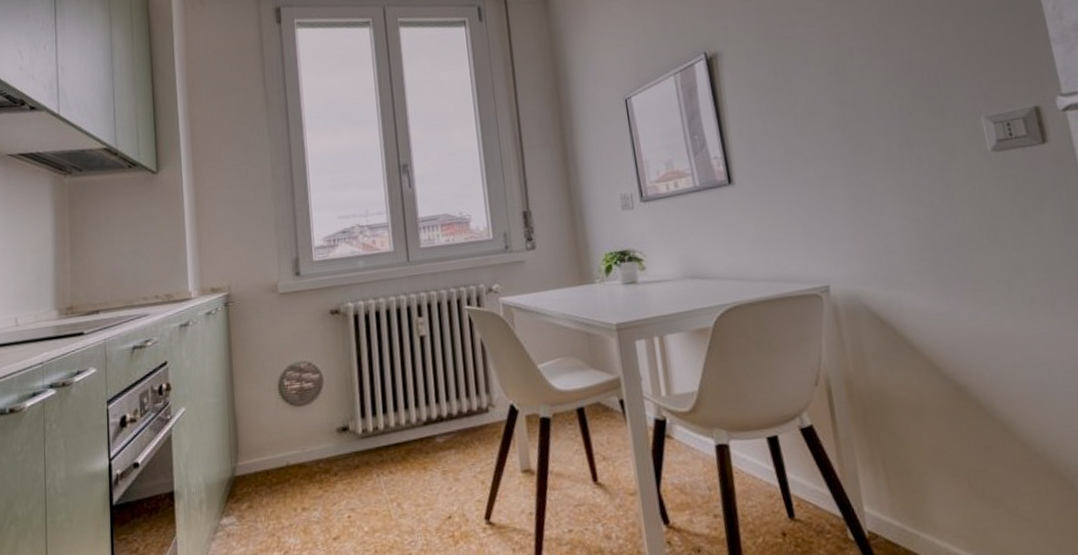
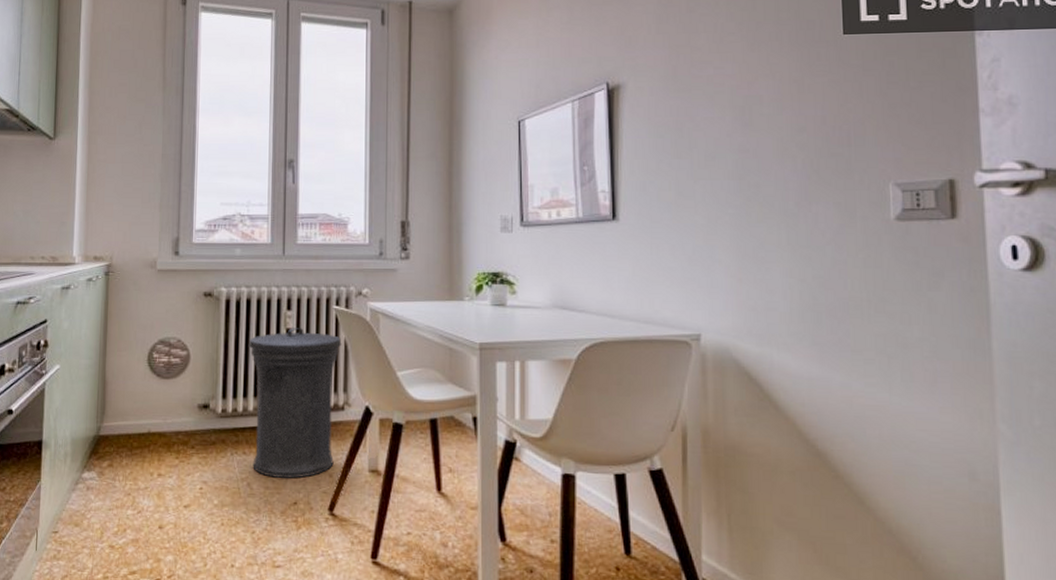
trash can: none [382,333,485,494] -> present [248,328,342,479]

